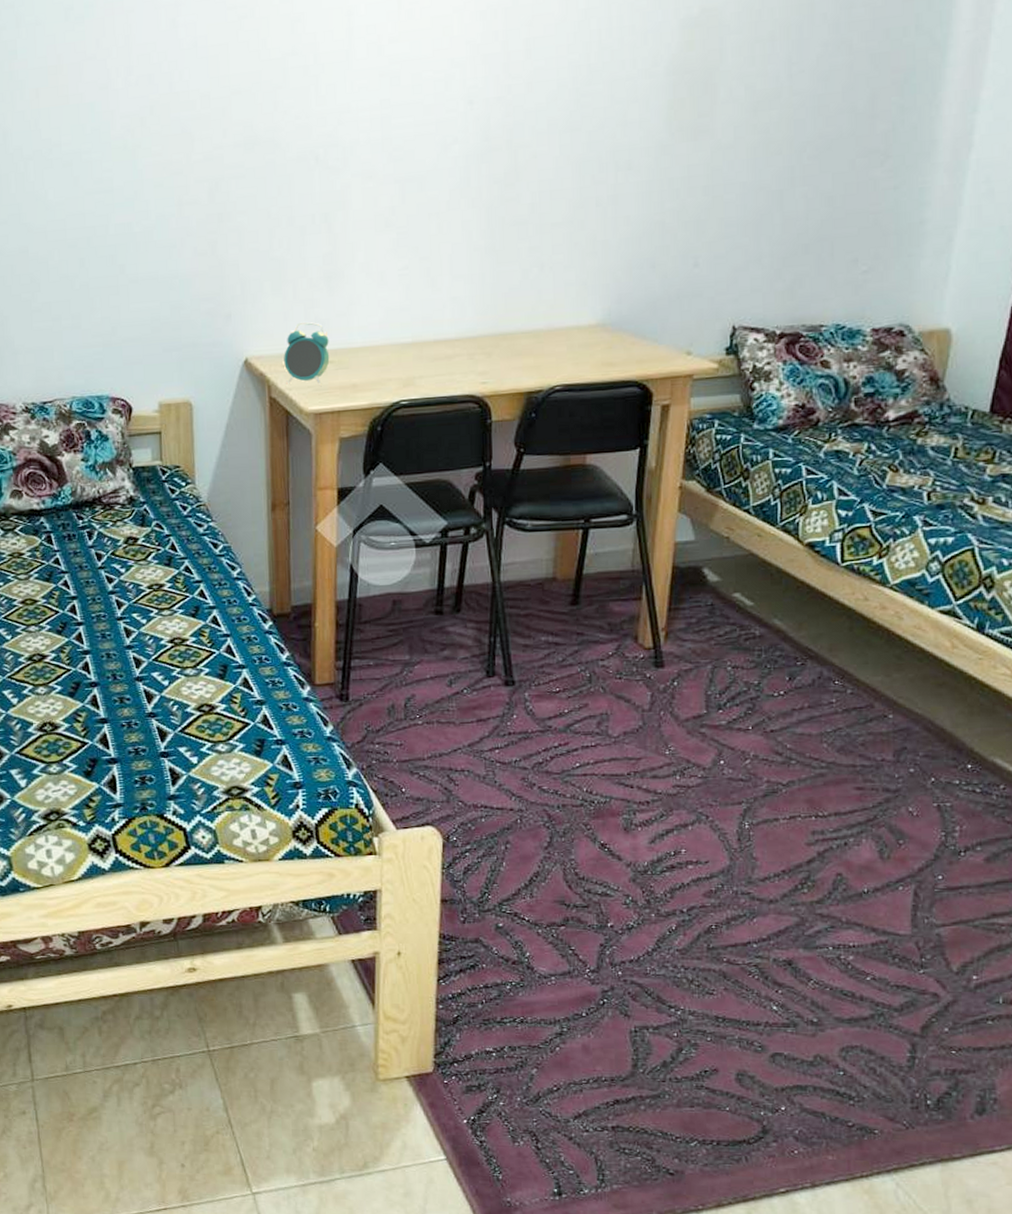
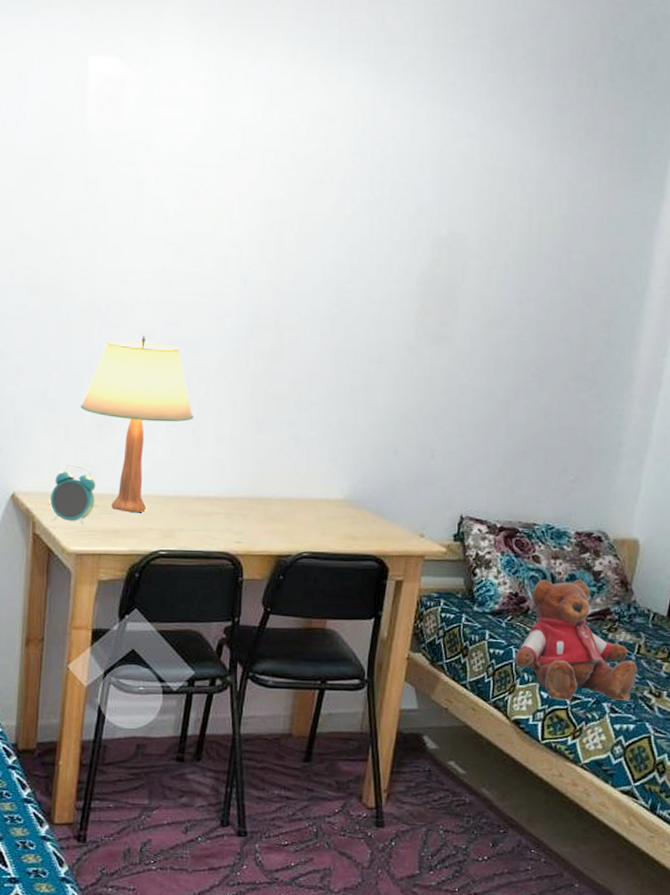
table lamp: none [307,176,426,365] -> present [81,335,193,513]
teddy bear: none [805,382,956,518] -> present [514,580,639,701]

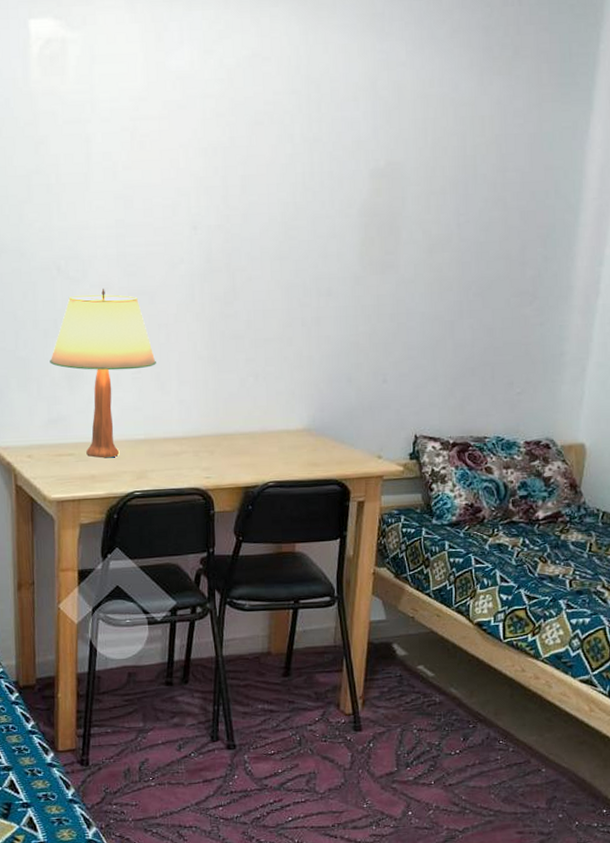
alarm clock: present [50,464,96,528] -> none [29,417,71,476]
teddy bear: present [514,580,639,701] -> none [474,486,591,601]

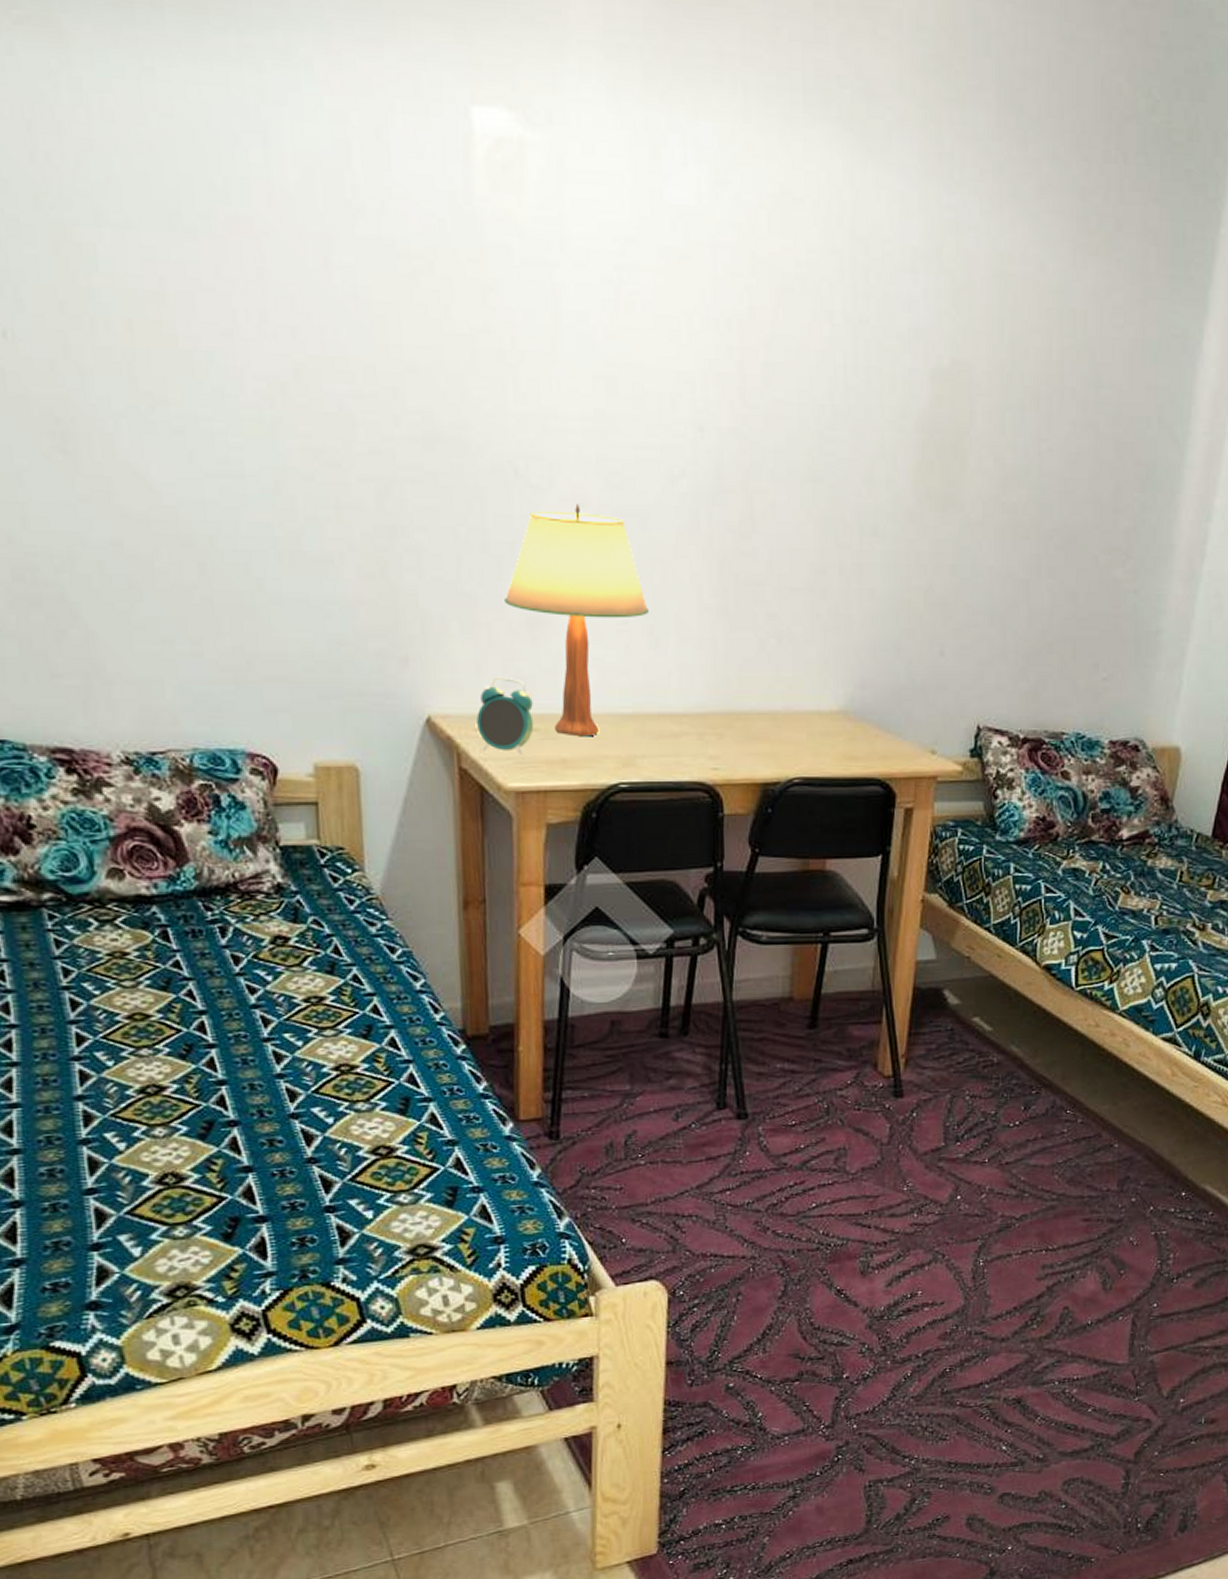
alarm clock: none [29,417,71,476] -> present [477,676,534,758]

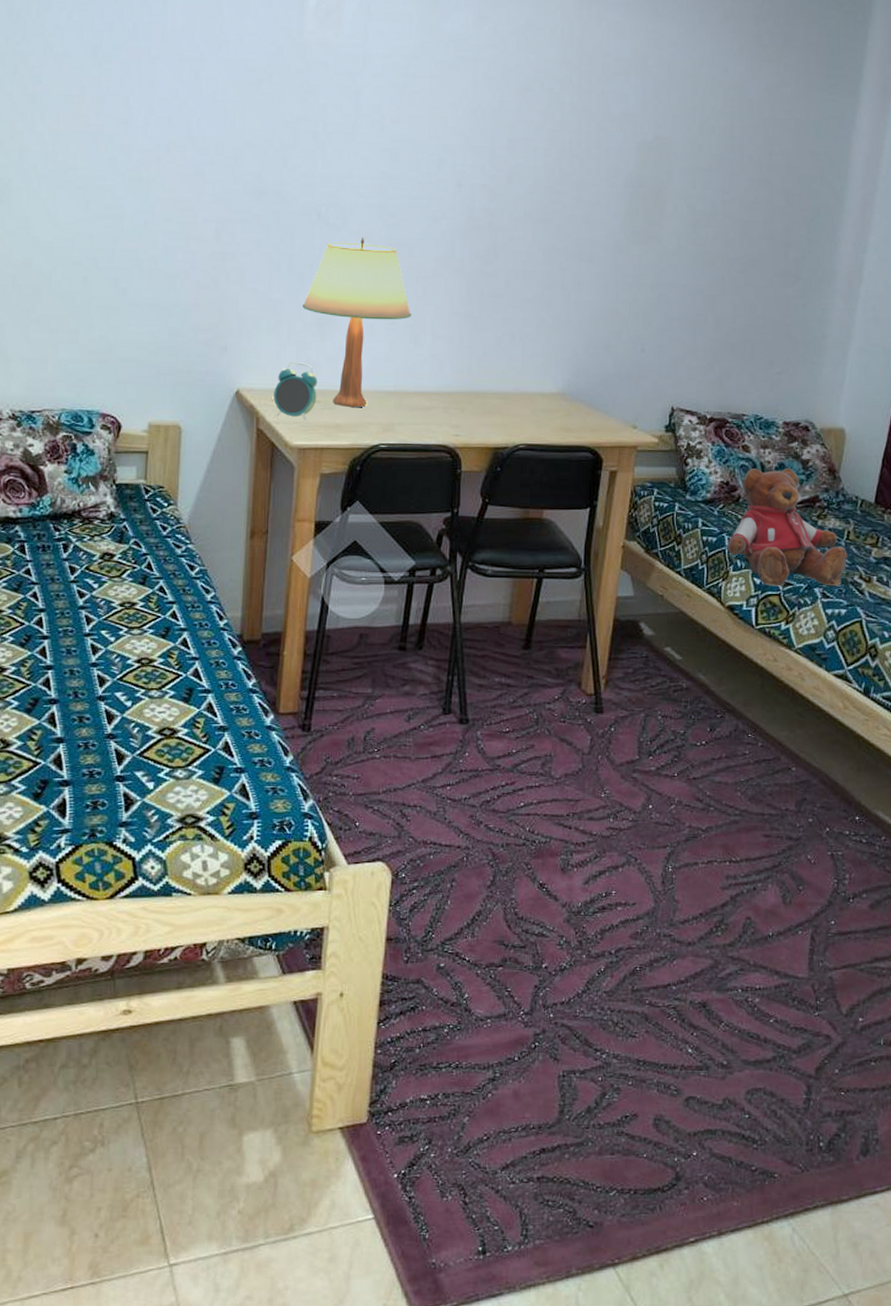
teddy bear: none [1044,798,1181,940] -> present [727,468,848,587]

